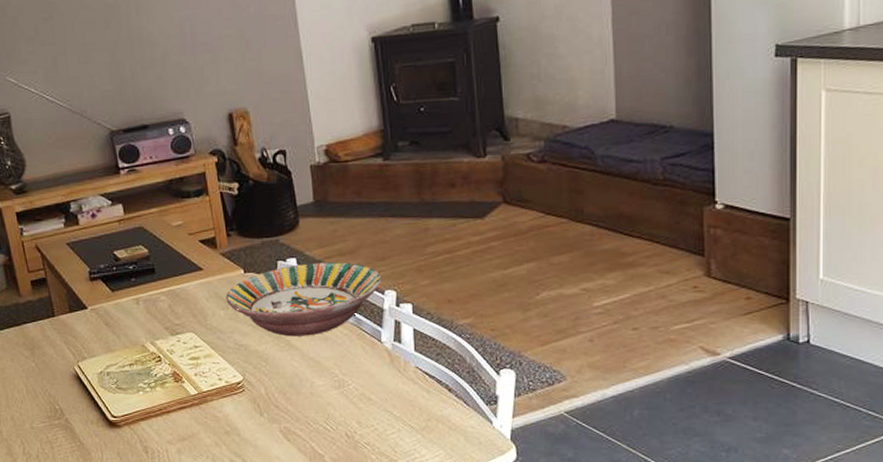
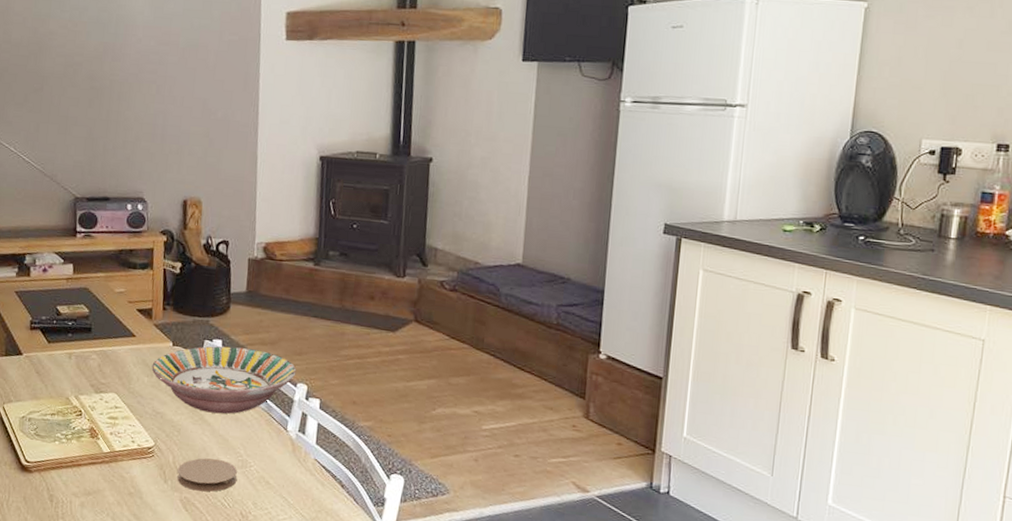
coaster: none [271,383,337,419] -> present [177,458,238,492]

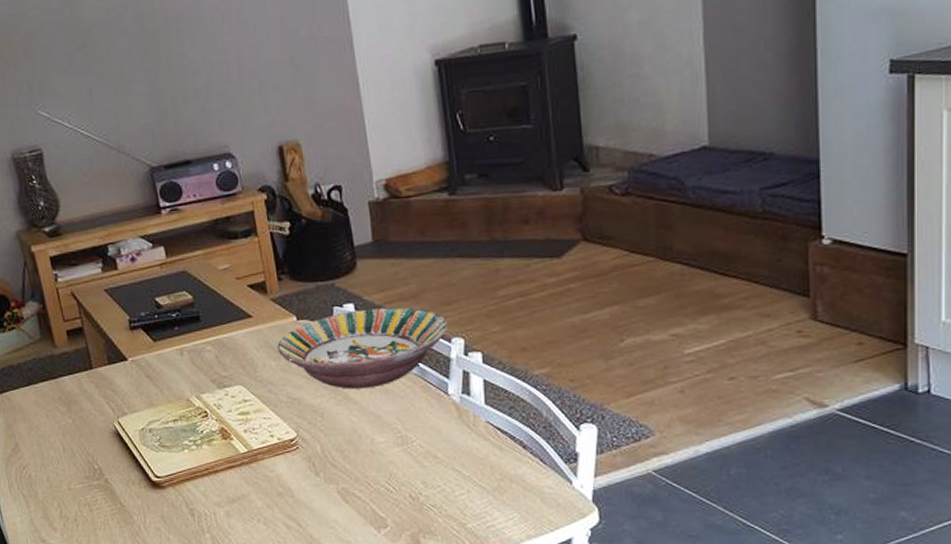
coaster: present [177,458,238,492] -> none [327,439,400,479]

